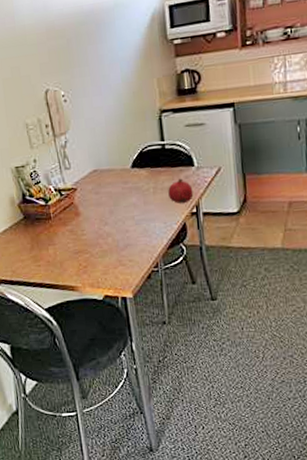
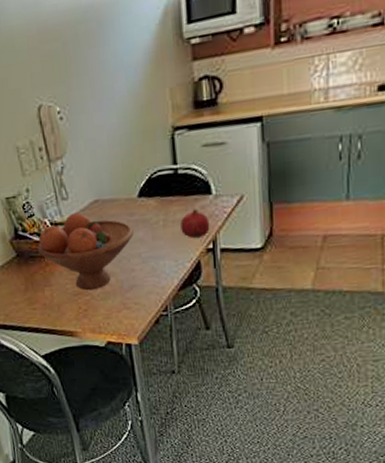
fruit bowl: none [42,180,128,249] -> present [37,212,134,291]

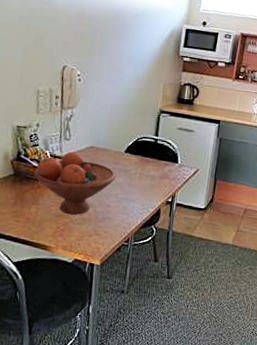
fruit: present [180,209,210,238] -> none [151,171,173,192]

